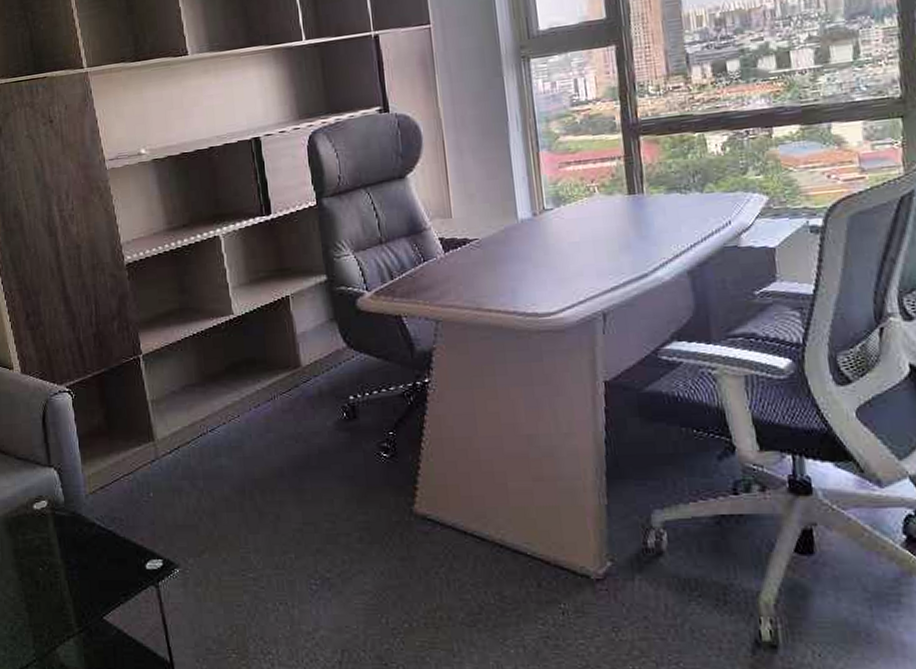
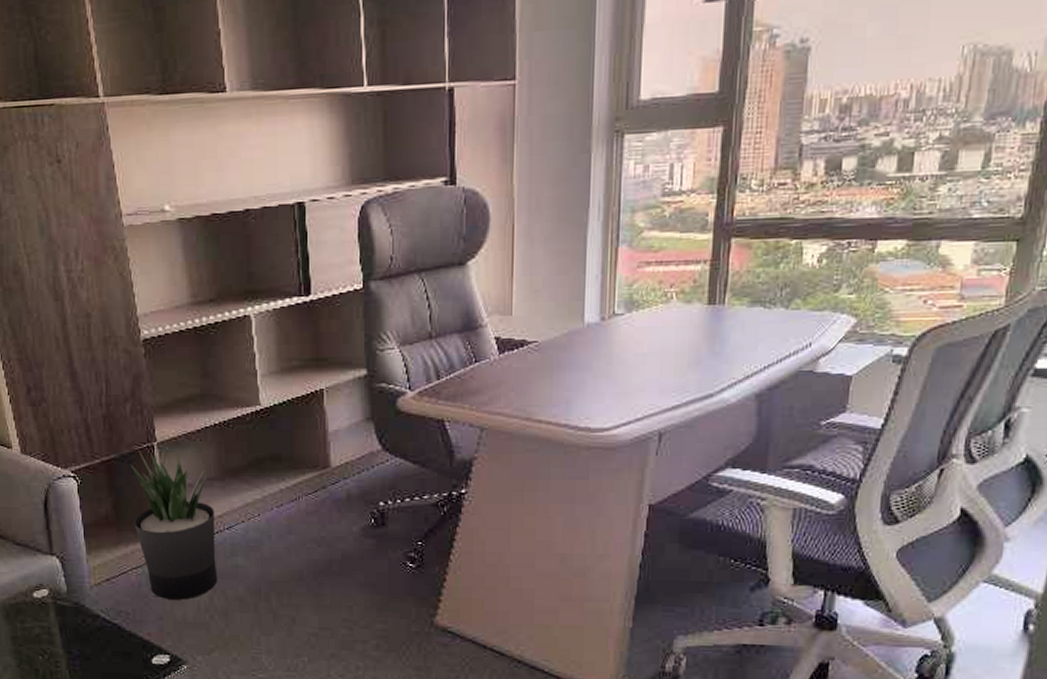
planter: none [119,362,204,505] -> present [130,450,218,601]

